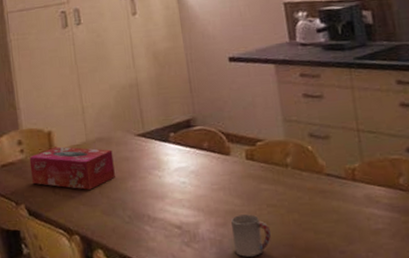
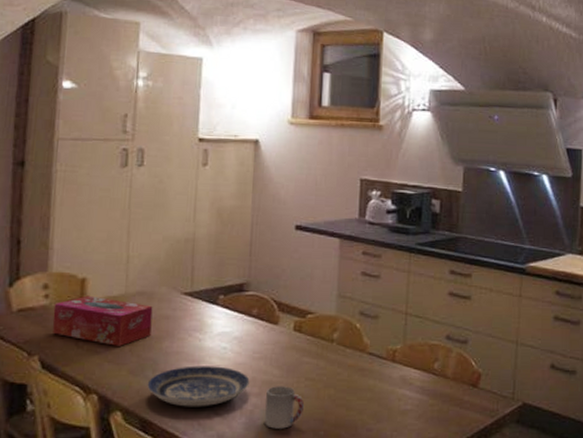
plate: none [120,200,214,242] -> present [147,366,250,407]

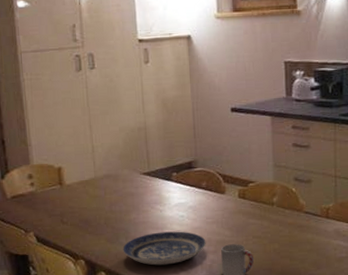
tissue box: present [53,295,153,346] -> none [39,181,120,221]

